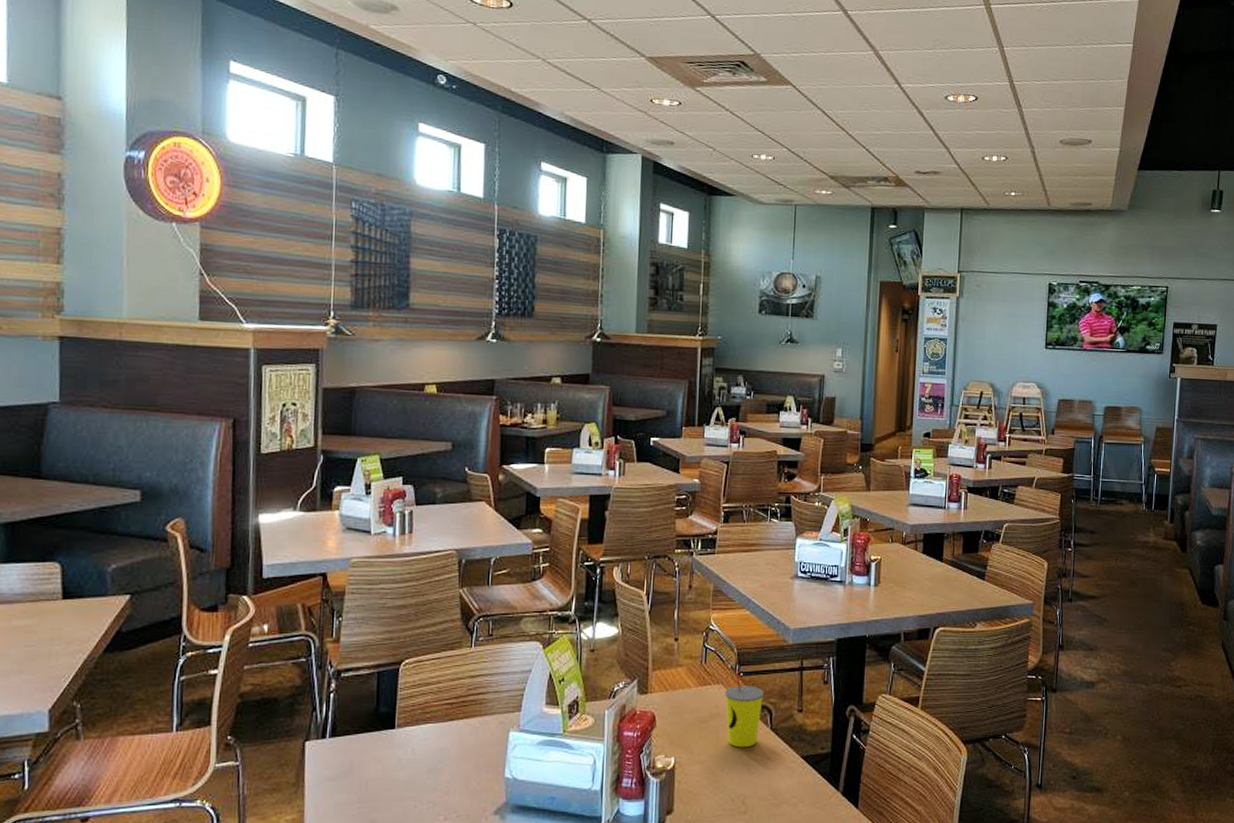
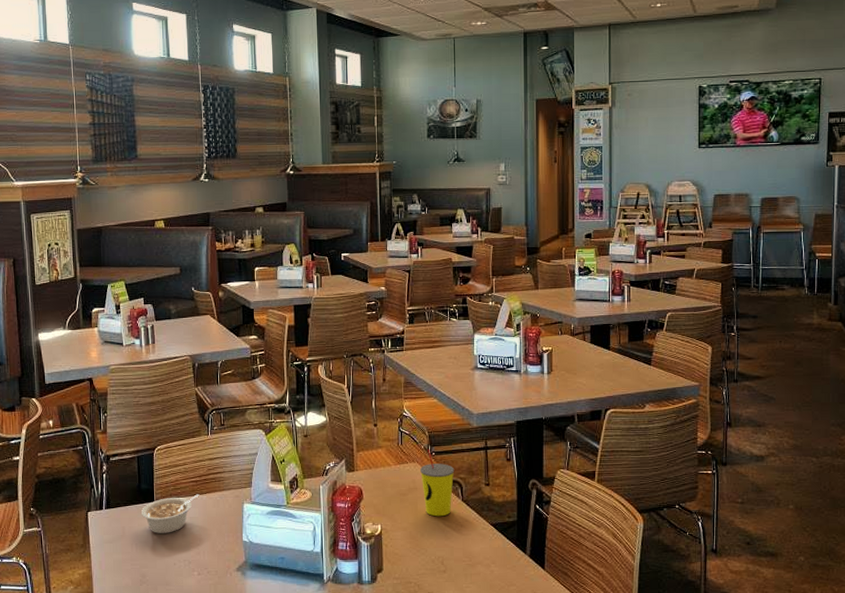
legume: none [376,720,455,768] -> present [141,494,200,533]

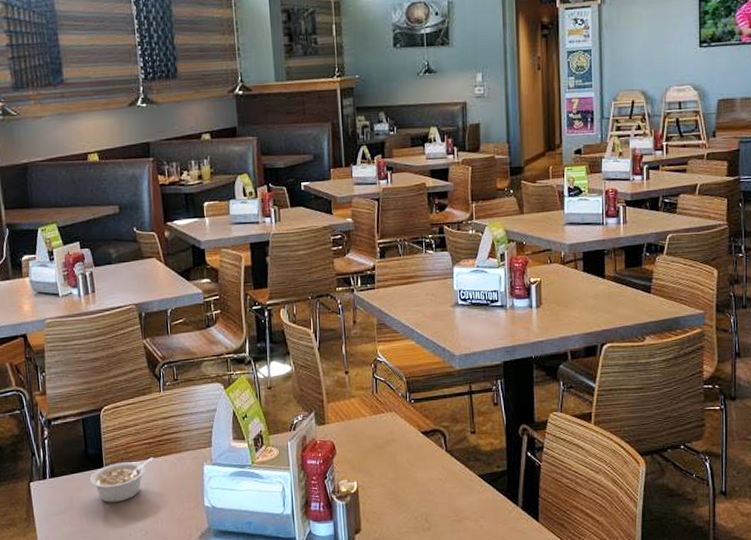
straw: present [420,449,455,517] -> none [398,397,437,470]

